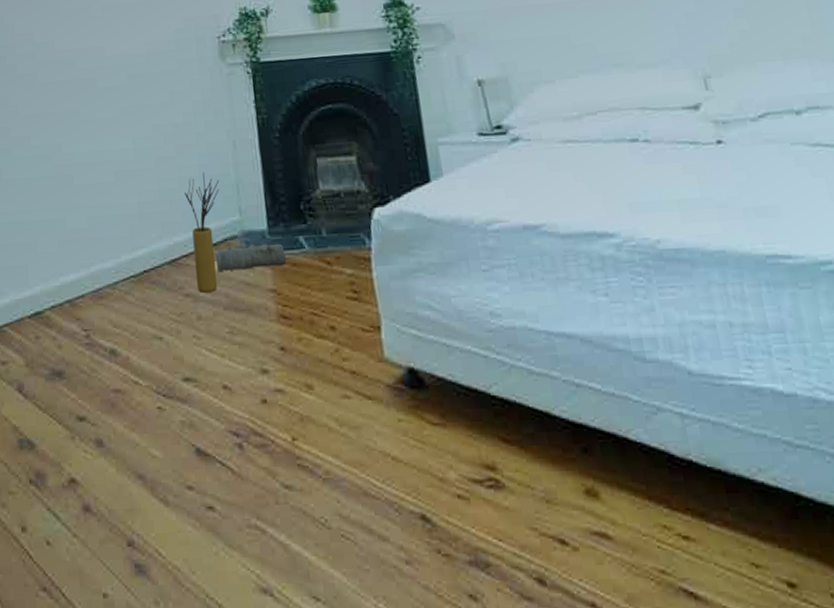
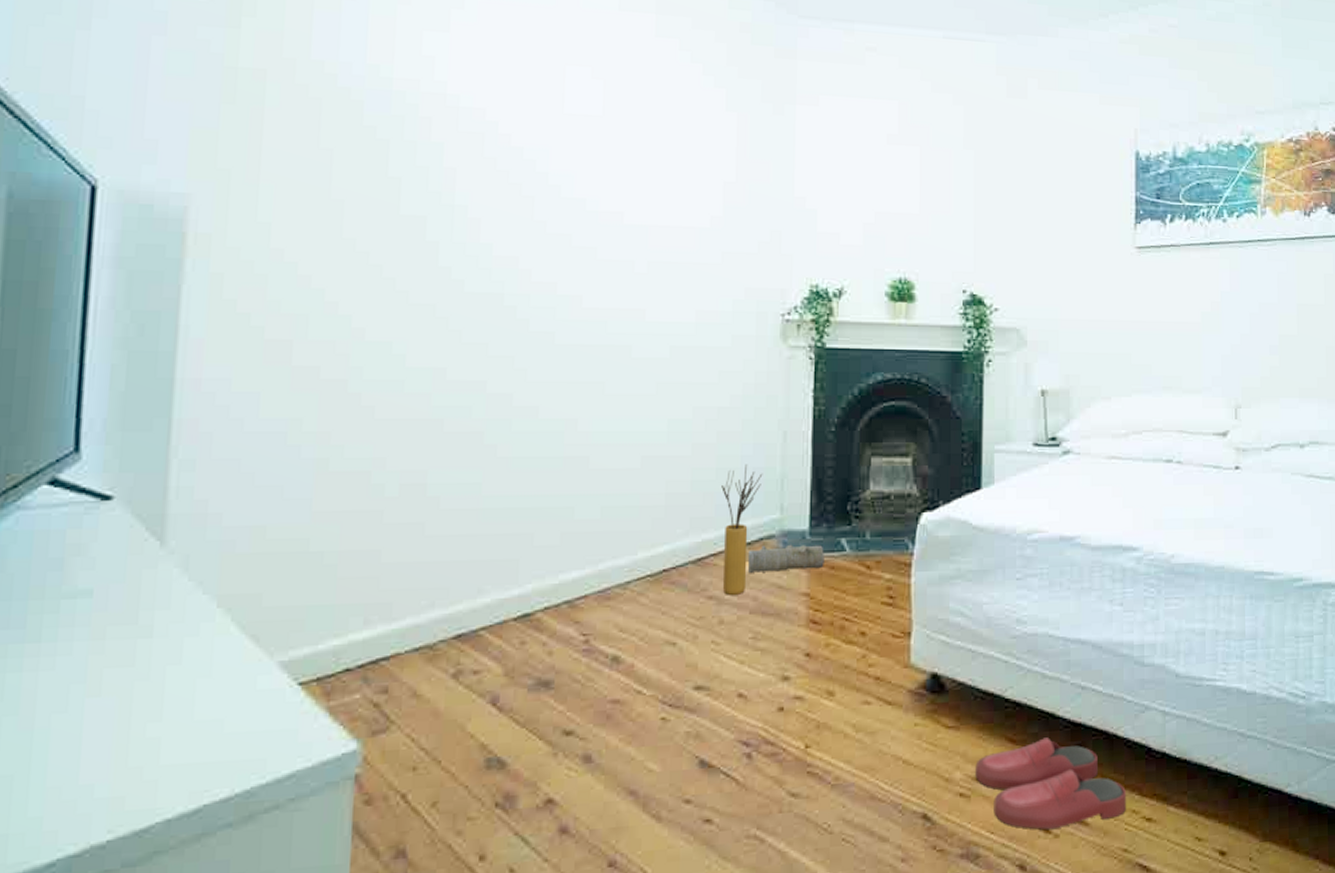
slippers: none [469,439,655,540] -> present [975,737,1126,830]

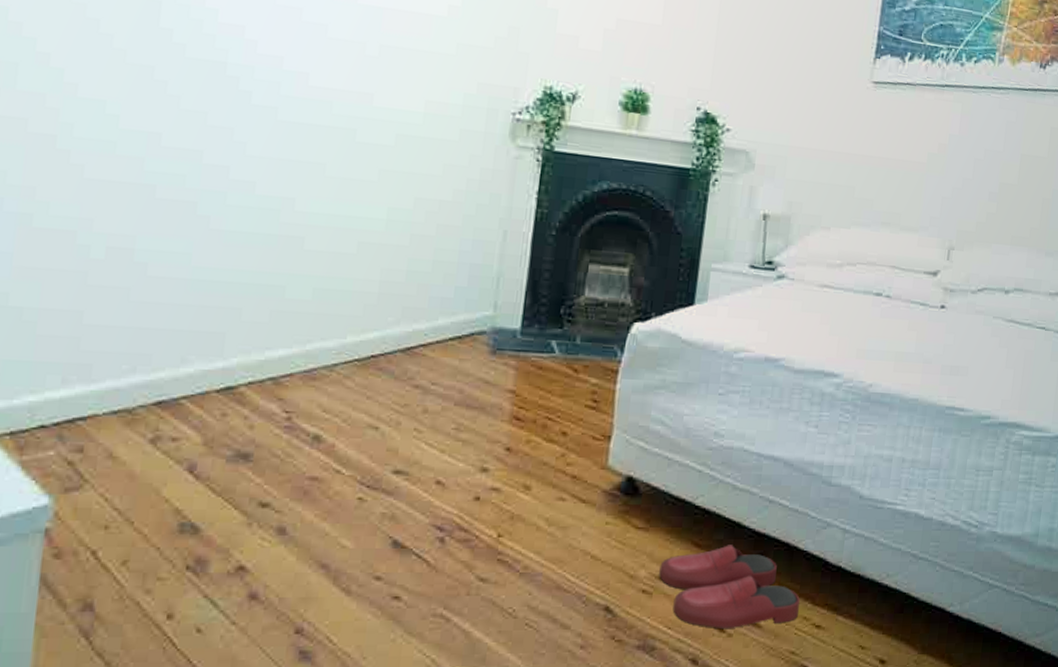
vase: present [721,464,763,595] -> none [430,259,480,386]
decorative log: present [747,544,824,573] -> none [455,341,534,368]

